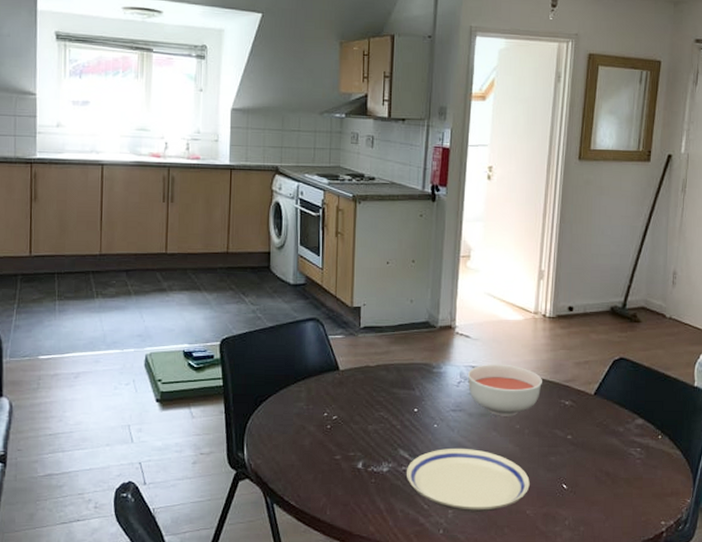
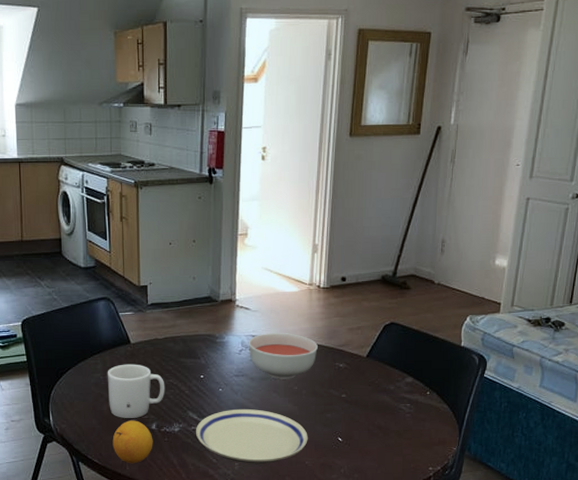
mug: none [311,393,375,455] -> present [107,364,165,418]
fruit: none [312,457,359,508] -> present [112,420,153,464]

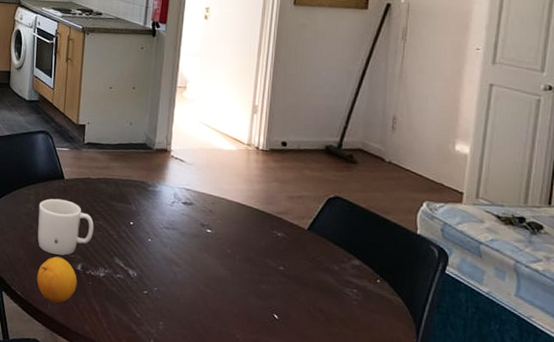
plate: present [195,408,308,465] -> none [120,262,240,330]
bowl: present [248,333,318,379] -> none [181,188,254,241]

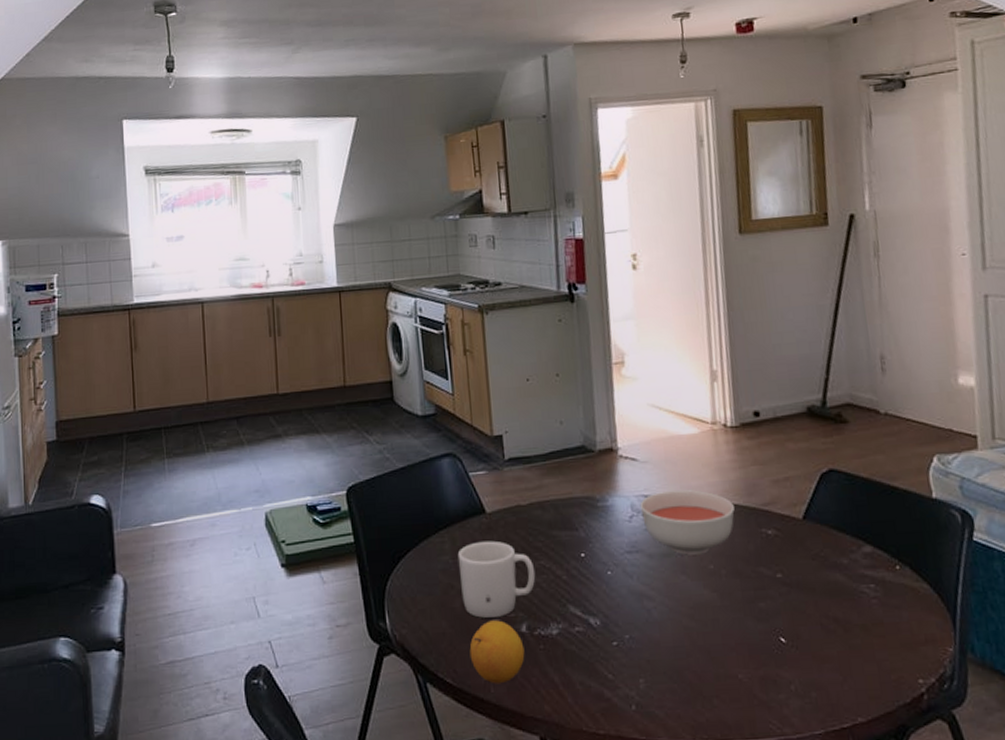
bowl: none [181,188,254,241] -> present [639,490,735,555]

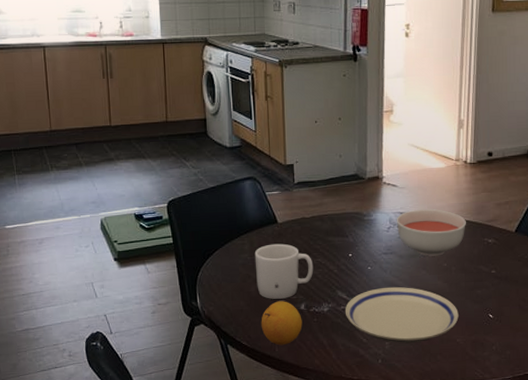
plate: none [580,599,738,681] -> present [344,287,459,344]

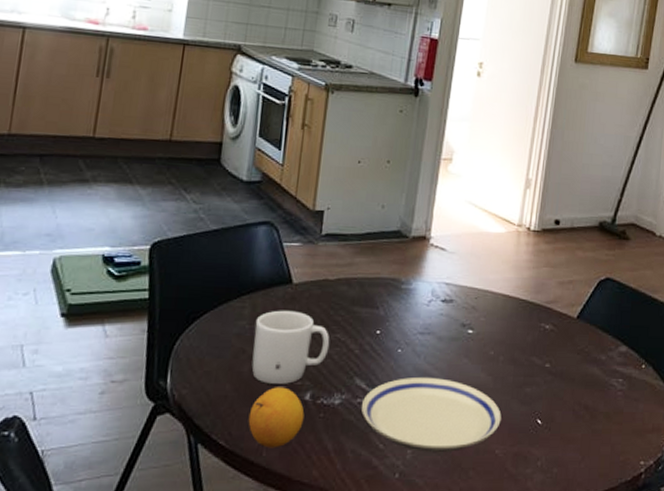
bowl: present [396,209,466,256] -> none [439,281,522,341]

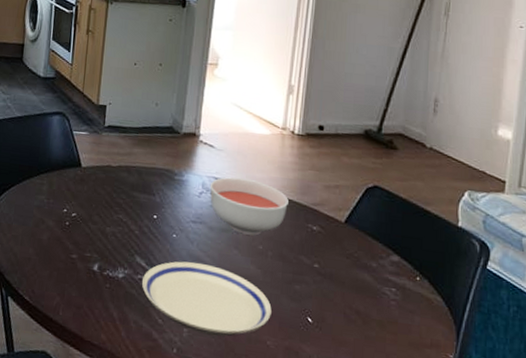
fruit: present [248,387,305,448] -> none [47,255,94,309]
mug: present [251,310,330,384] -> none [49,189,114,255]
bowl: none [439,281,522,341] -> present [209,177,289,236]

